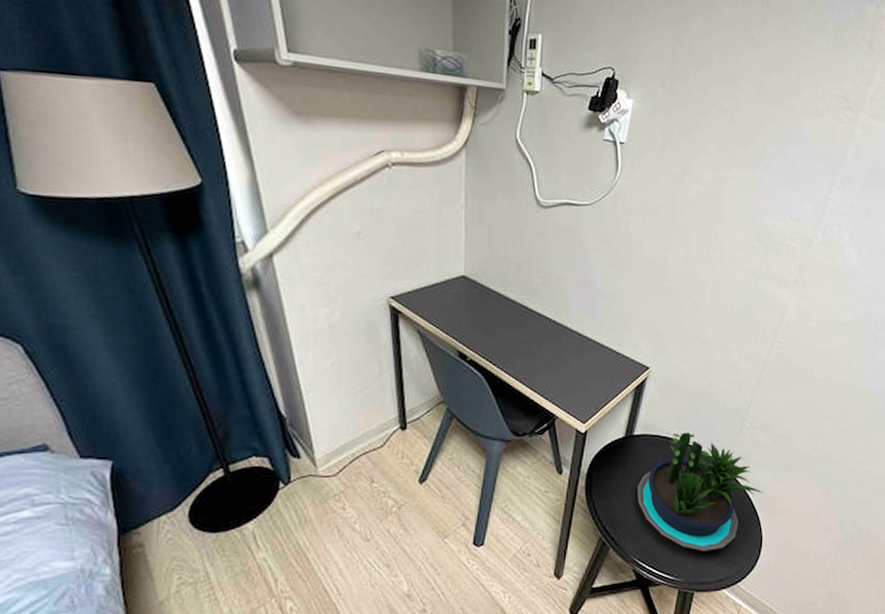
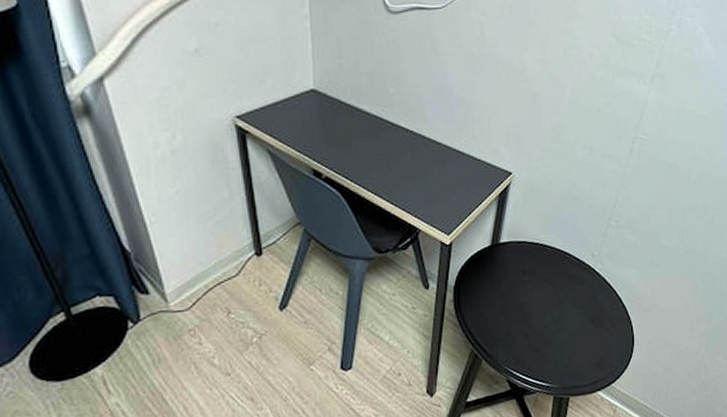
potted plant: present [637,432,764,552] -> none [507,236,633,355]

